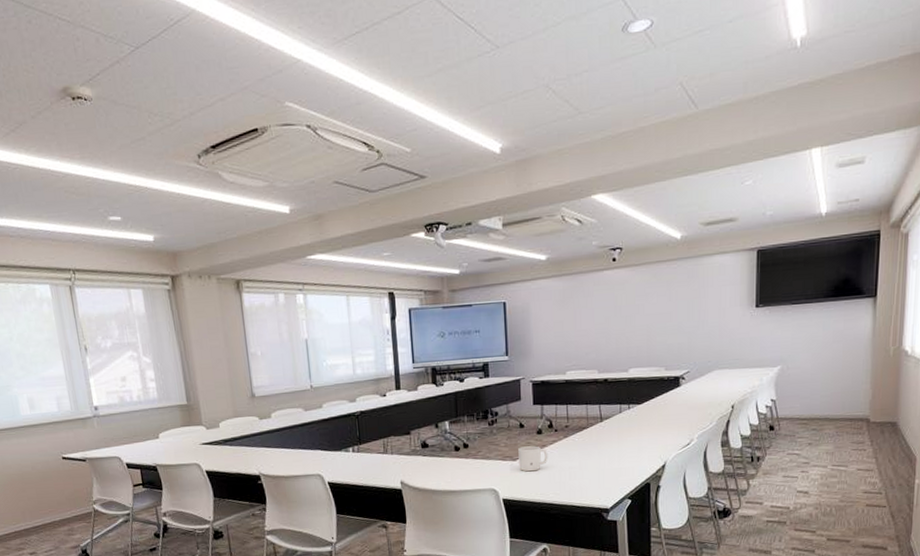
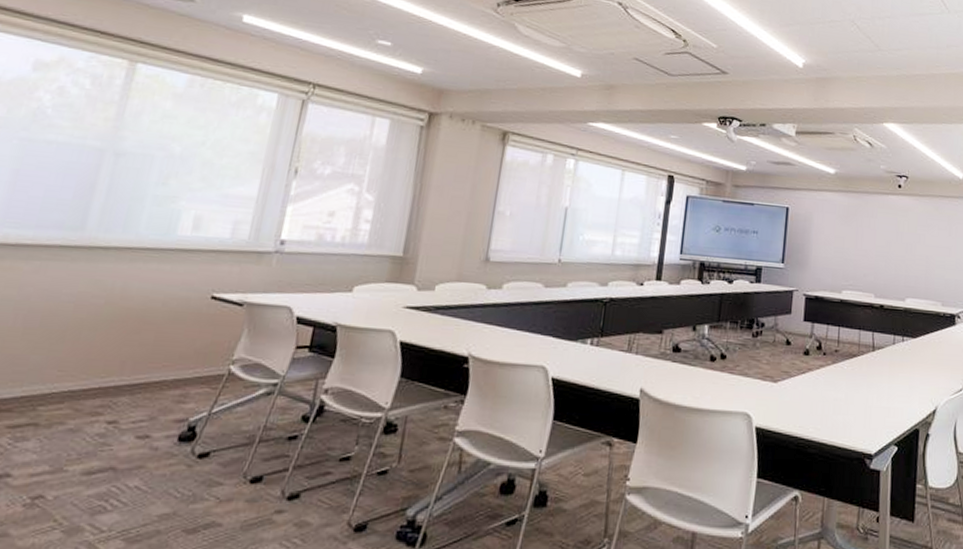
mug: present [518,446,548,472] -> none [779,367,813,398]

